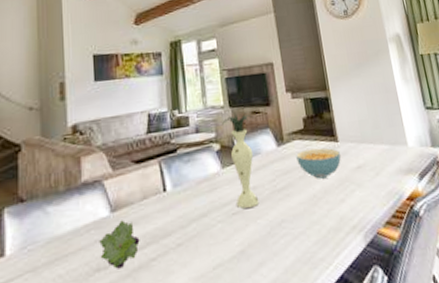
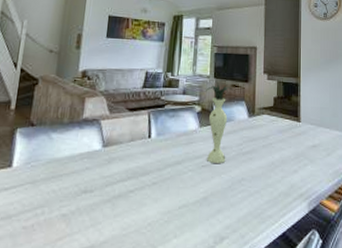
fruit: present [99,220,140,269] -> none [88,155,123,194]
cereal bowl: present [296,147,341,179] -> none [263,124,300,150]

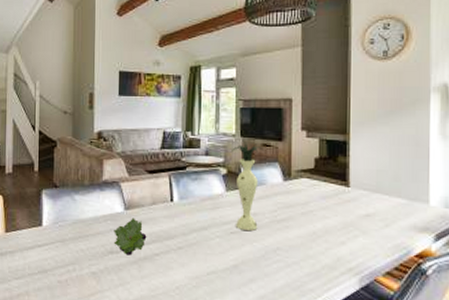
fruit: none [88,155,123,194] -> present [113,218,147,256]

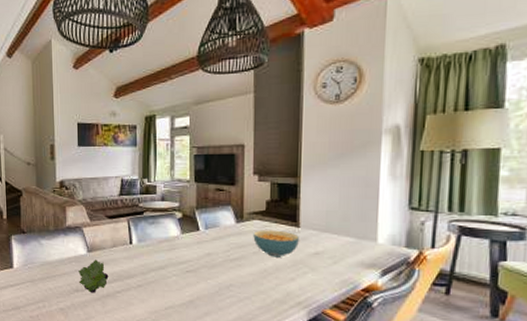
vase: present [232,142,264,232] -> none [186,187,217,270]
cereal bowl: none [301,189,349,219] -> present [253,230,299,257]

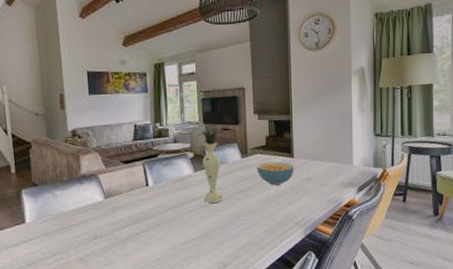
fruit: present [78,259,109,293] -> none [96,204,127,238]
vase: none [186,187,217,270] -> present [196,128,224,204]

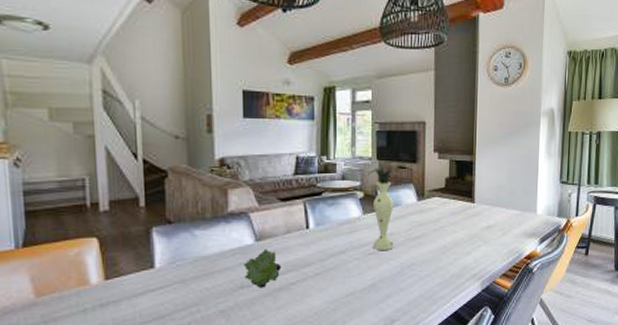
fruit: none [96,204,127,238] -> present [244,249,282,288]
cereal bowl: present [256,161,294,186] -> none [433,206,474,233]

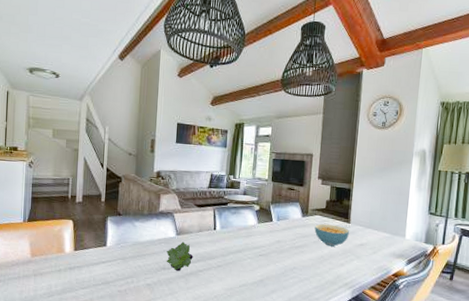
vase: present [368,165,399,251] -> none [264,186,289,255]
cereal bowl: none [433,206,474,233] -> present [314,223,349,247]

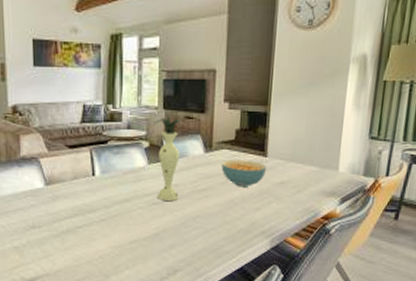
fruit: present [166,241,193,271] -> none [35,193,69,229]
vase: none [264,186,289,255] -> present [154,114,186,202]

